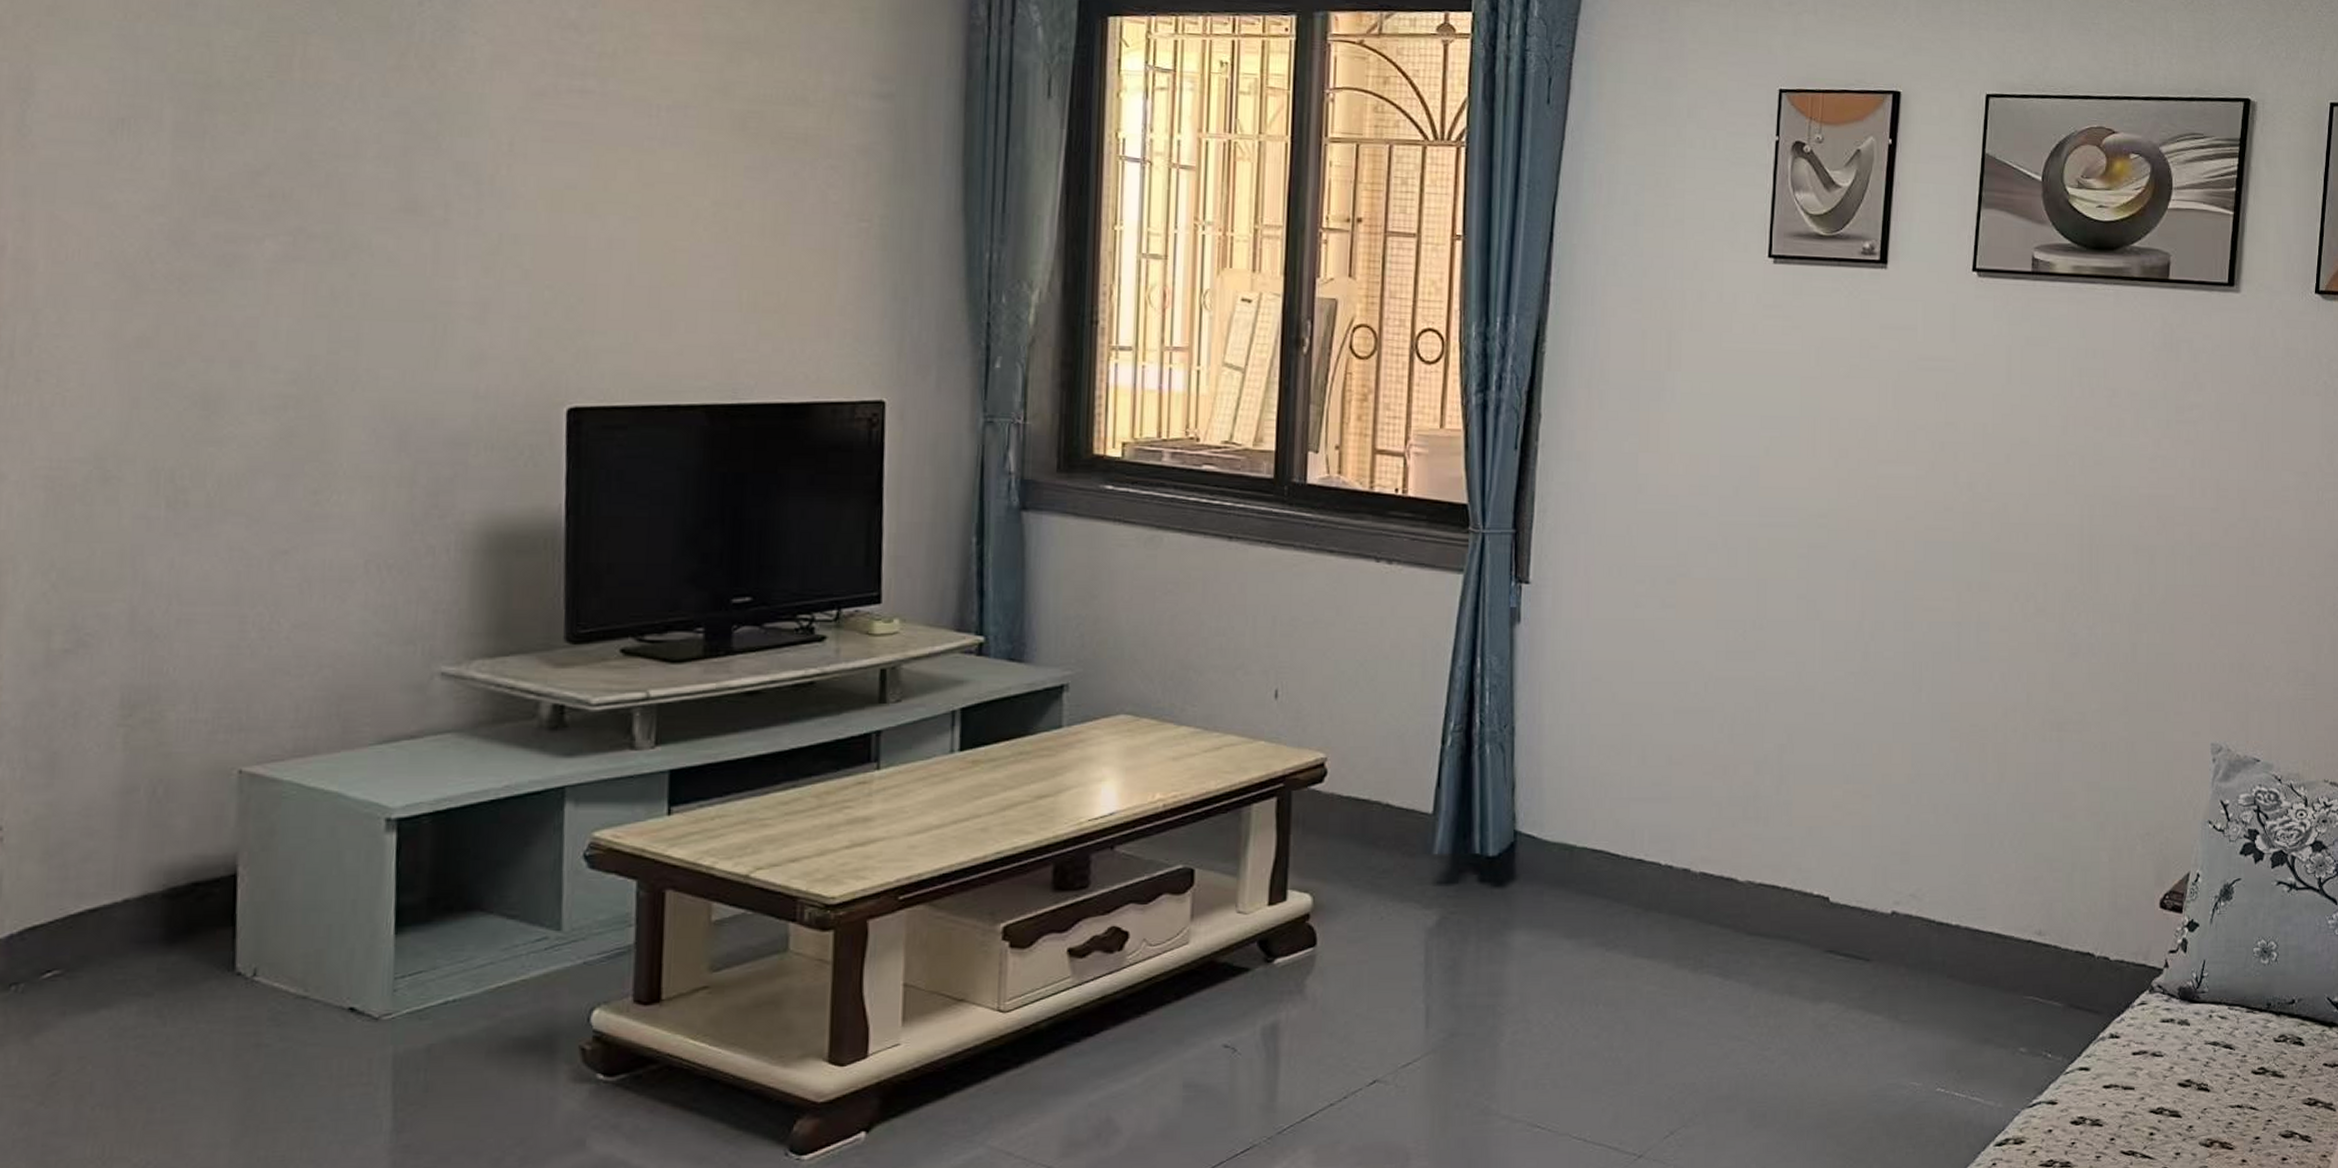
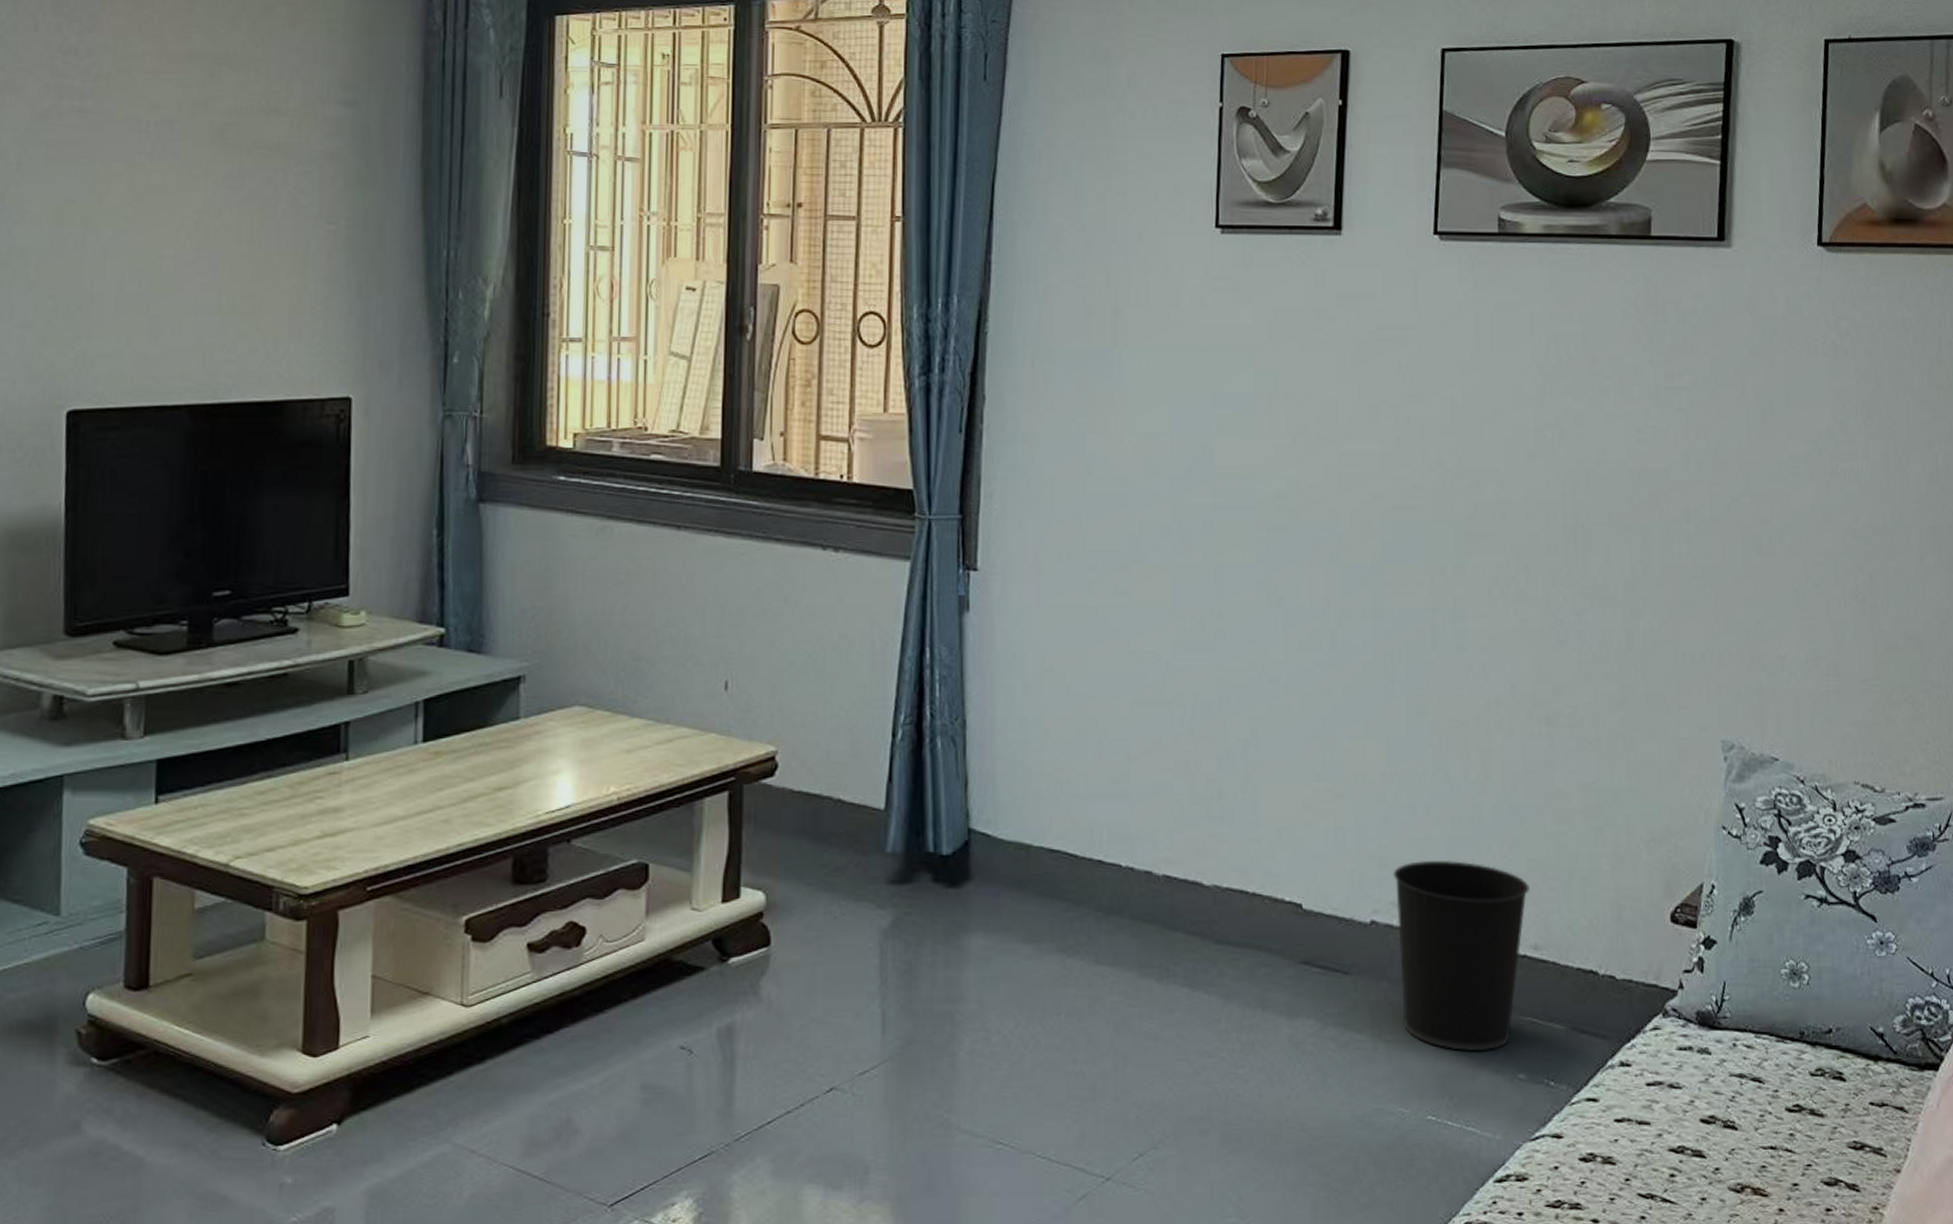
wastebasket: none [1913,854,2037,1029] -> present [1393,860,1531,1052]

